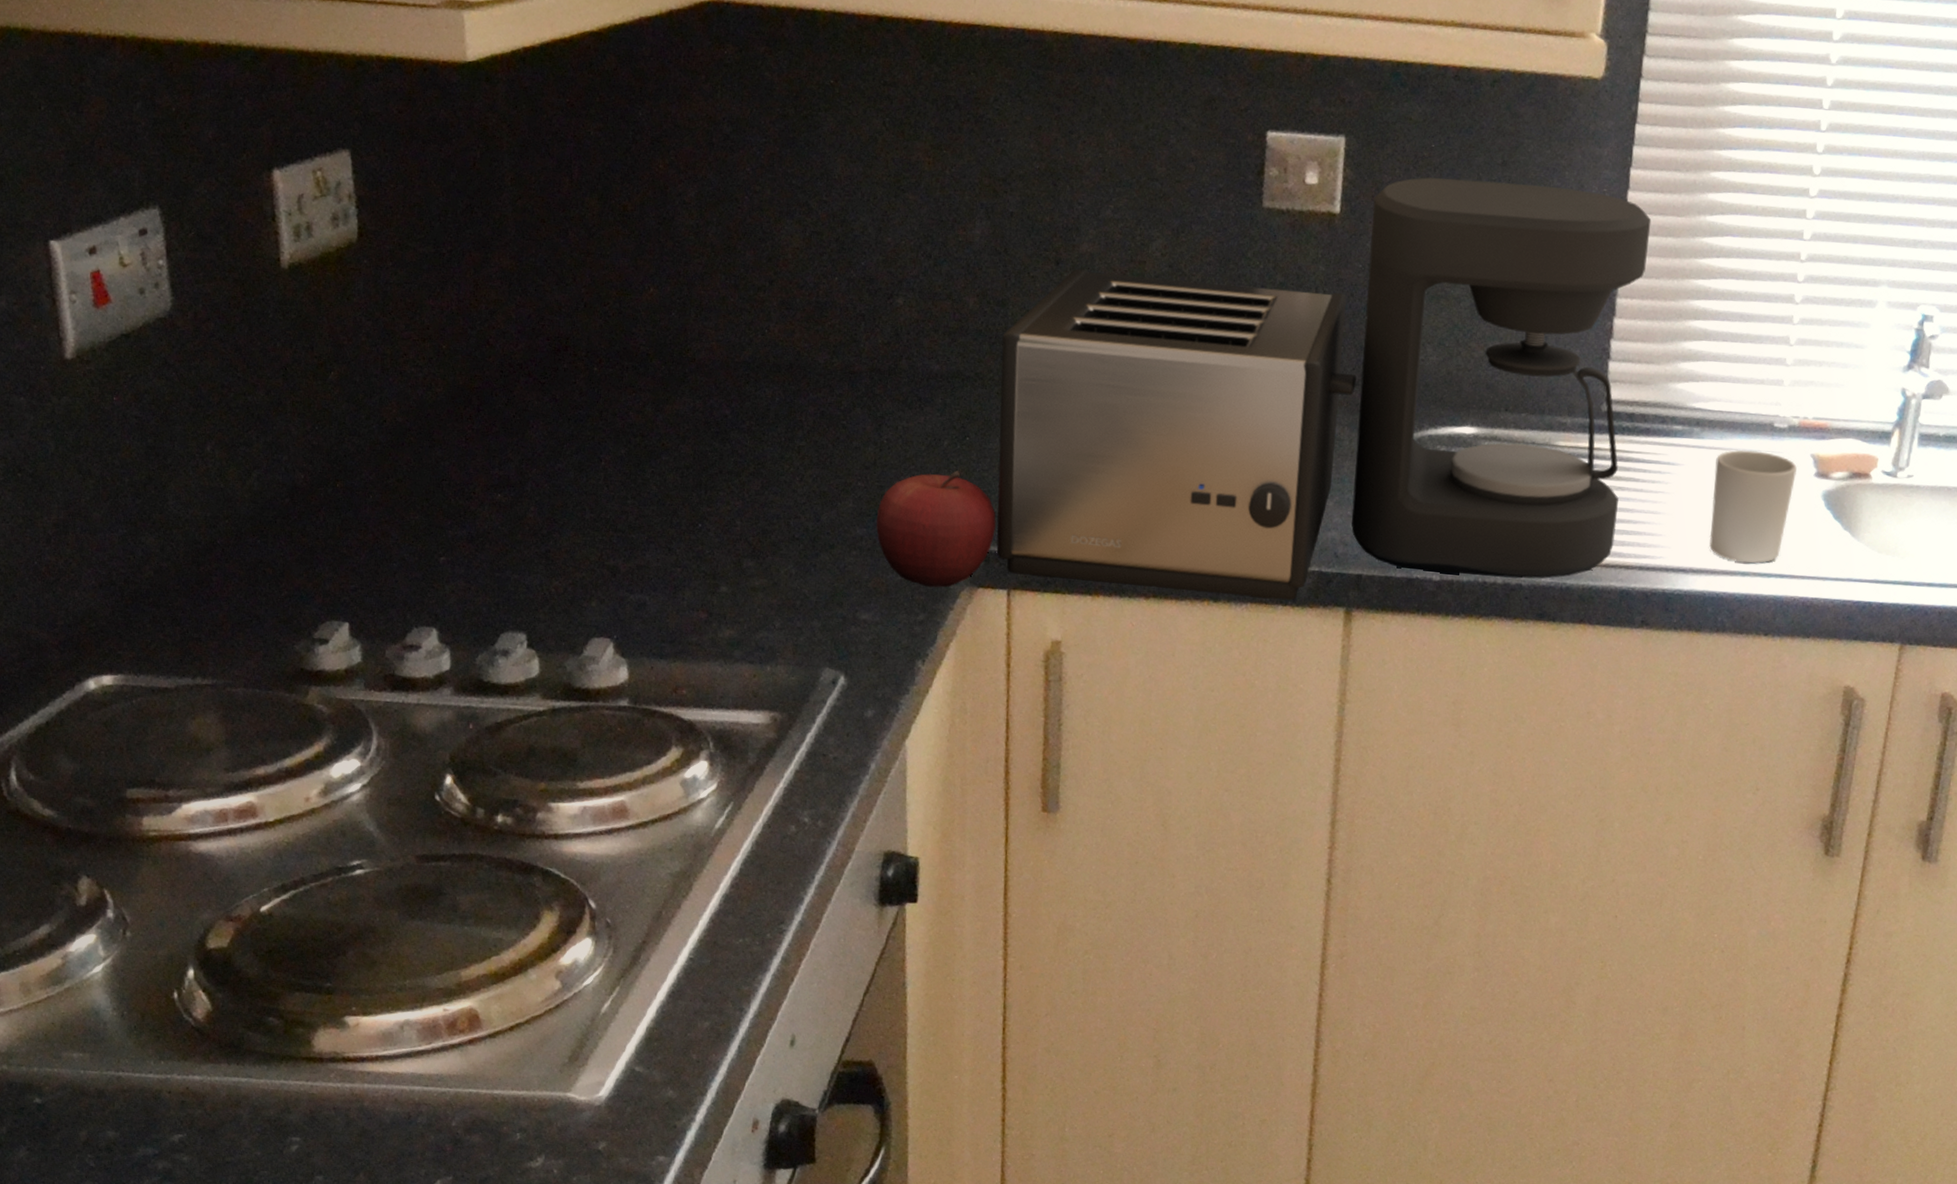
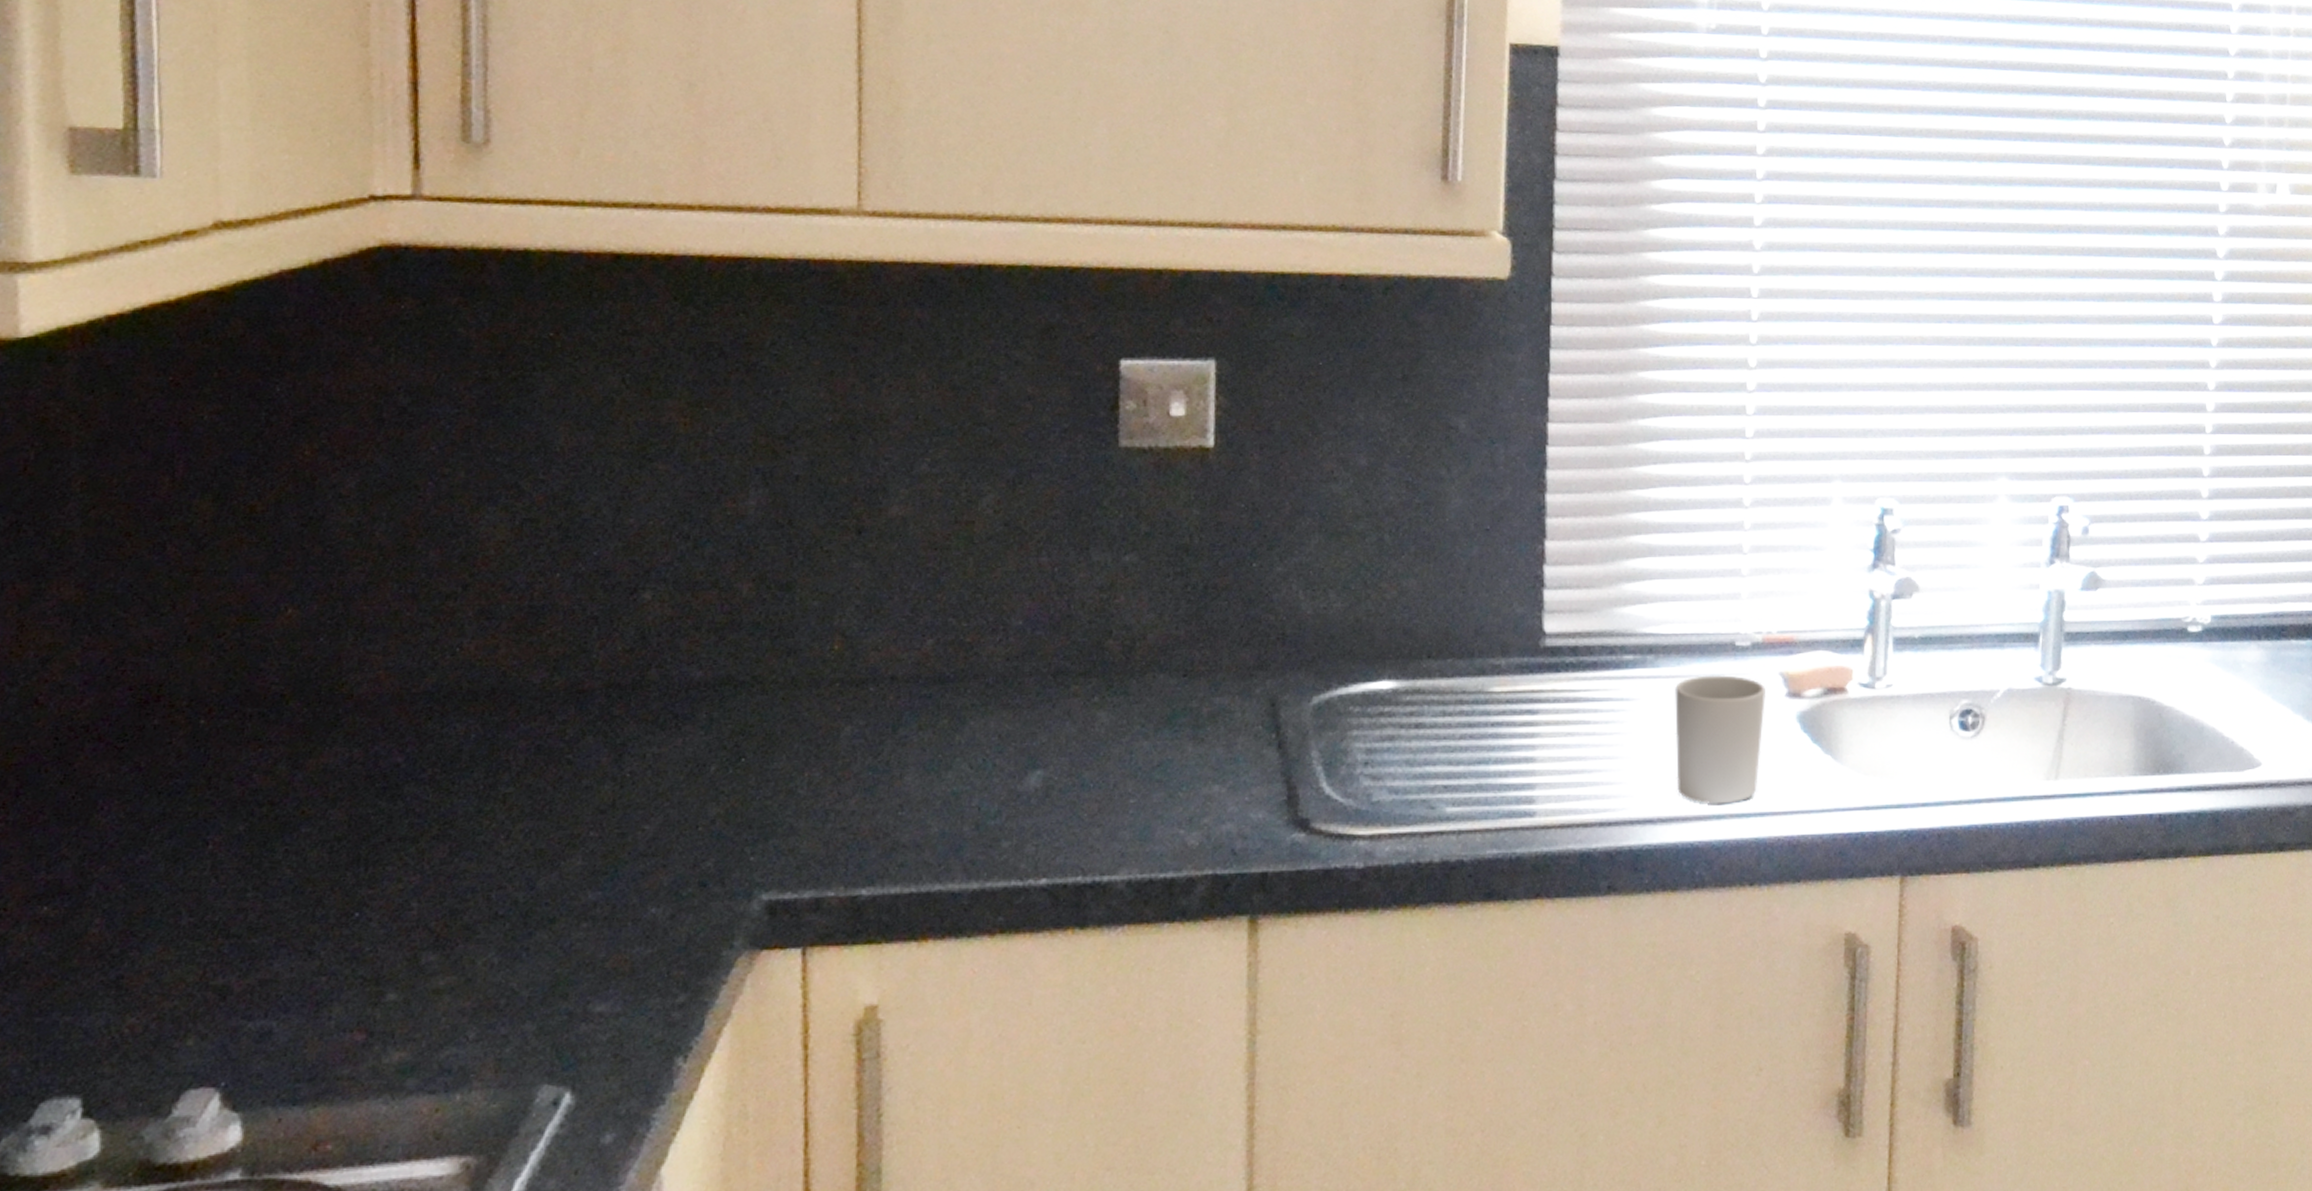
fruit: present [876,470,996,588] -> none [615,802,785,958]
toaster: present [996,268,1357,601] -> none [785,536,1246,927]
coffee maker: present [1351,177,1652,579] -> none [1250,398,1578,859]

